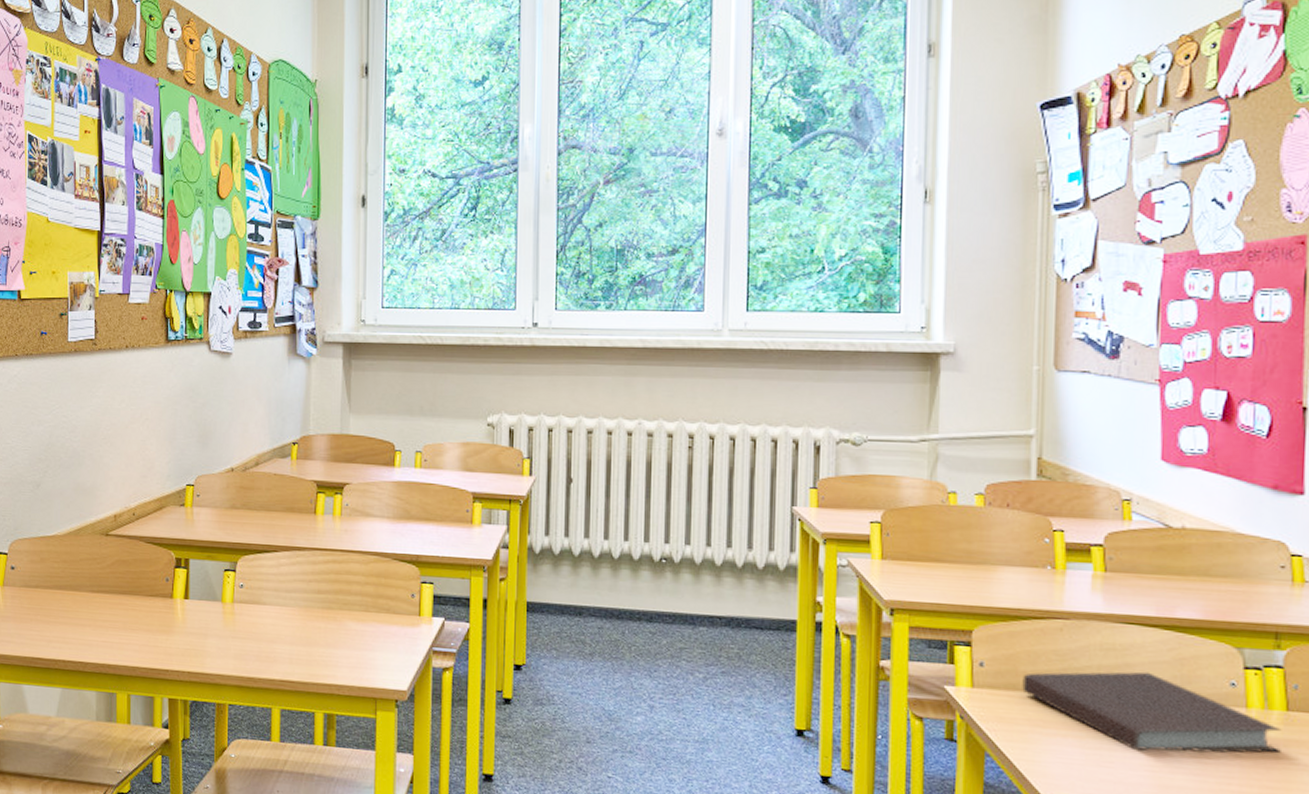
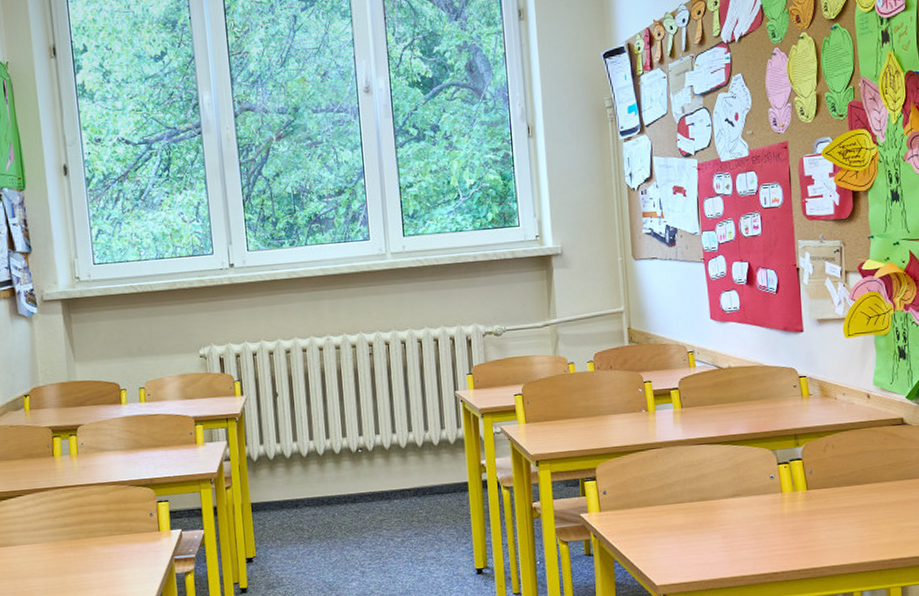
notebook: present [1022,671,1282,754] -> none [634,478,806,538]

